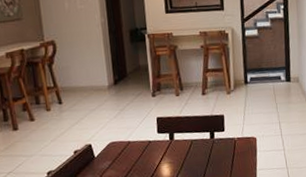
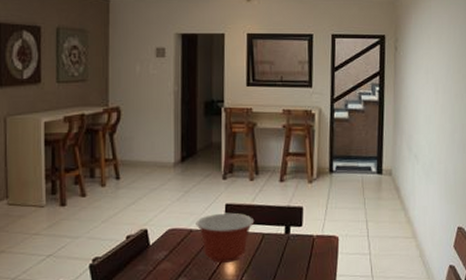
mixing bowl: none [132,124,183,168] -> present [196,212,255,264]

